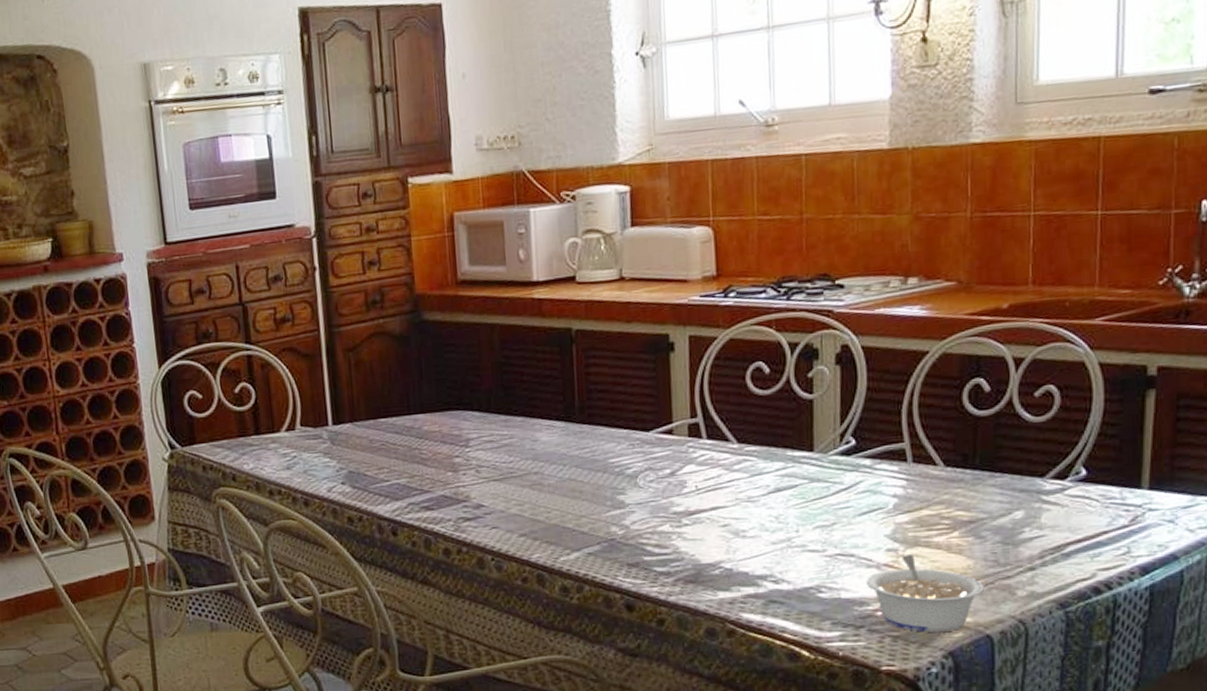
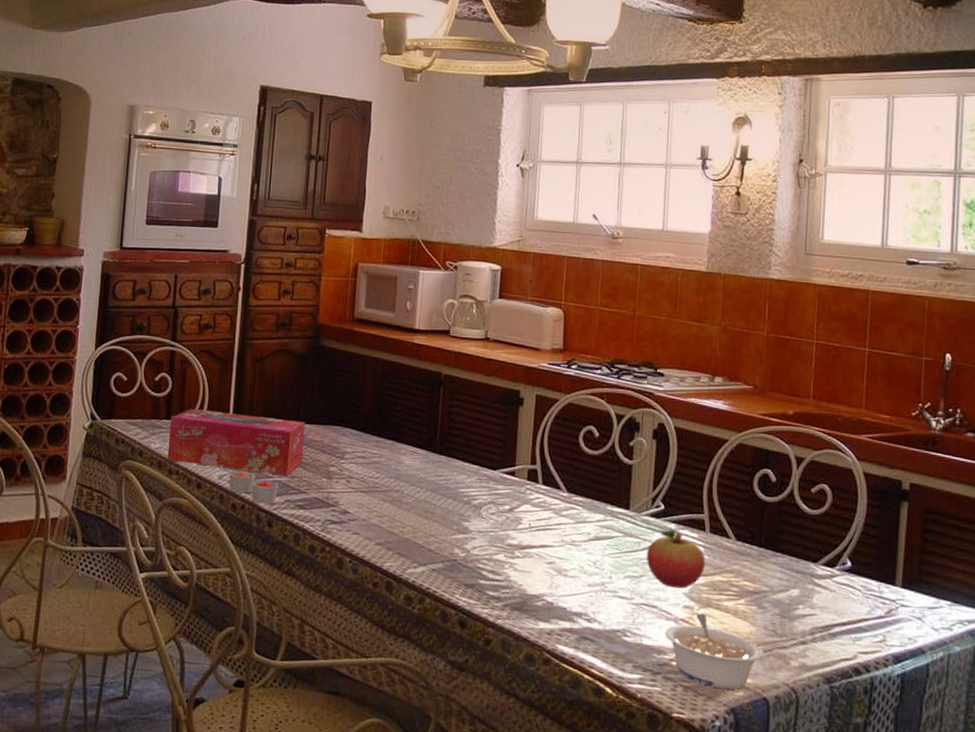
tissue box: none [260,412,422,481] -> present [167,408,305,476]
candle: none [339,479,398,512] -> present [229,471,278,504]
fruit: none [837,466,909,531] -> present [646,529,705,589]

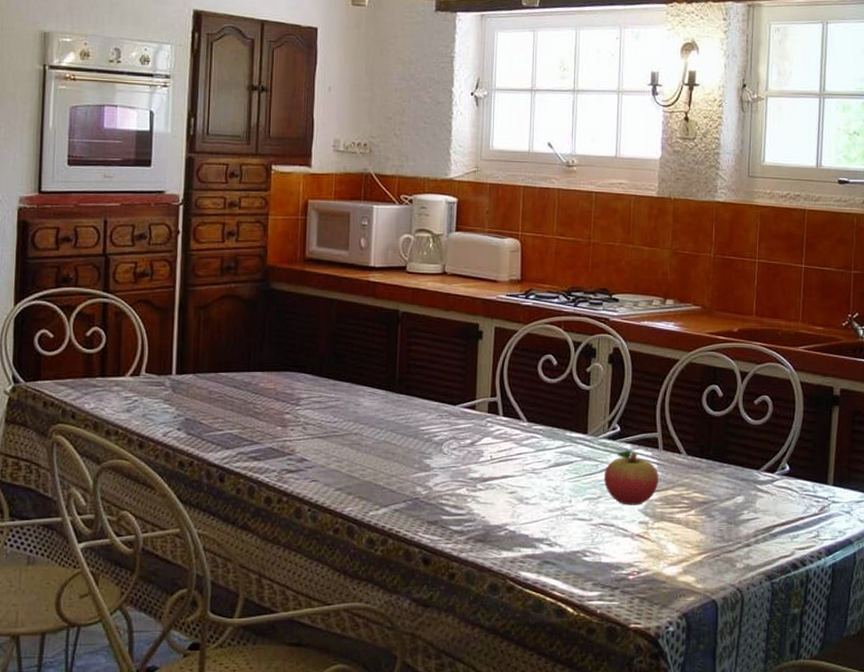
tissue box: present [167,408,305,476] -> none [104,363,256,428]
candle: present [229,471,278,504] -> none [174,426,229,459]
legume: present [664,613,763,689] -> none [621,527,712,595]

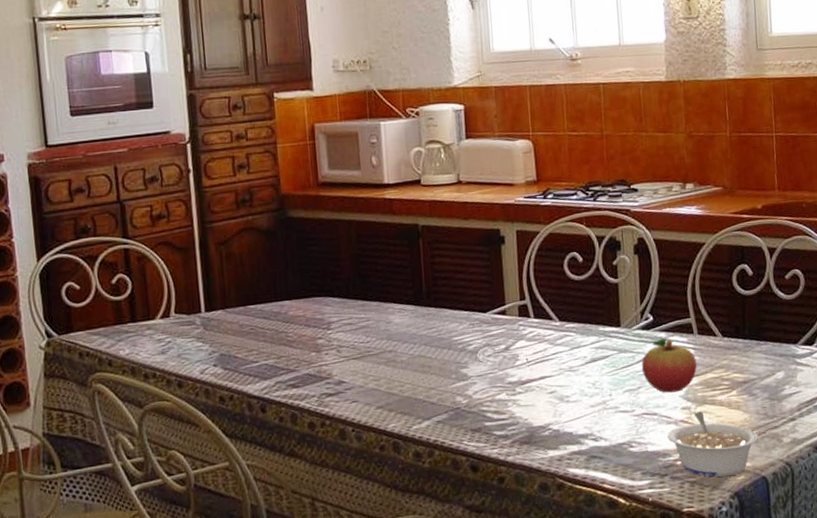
legume: none [621,527,712,595] -> present [667,411,758,477]

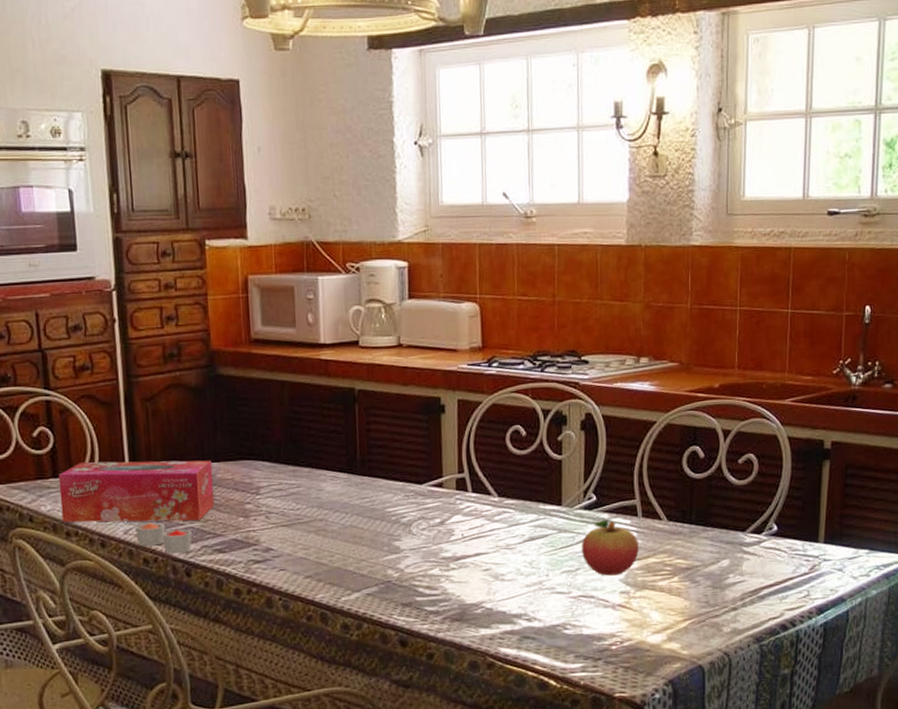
tissue box: none [136,298,288,365] -> present [58,460,215,523]
candle: none [211,361,267,391] -> present [135,522,192,554]
legume: present [667,411,758,477] -> none [603,596,697,664]

